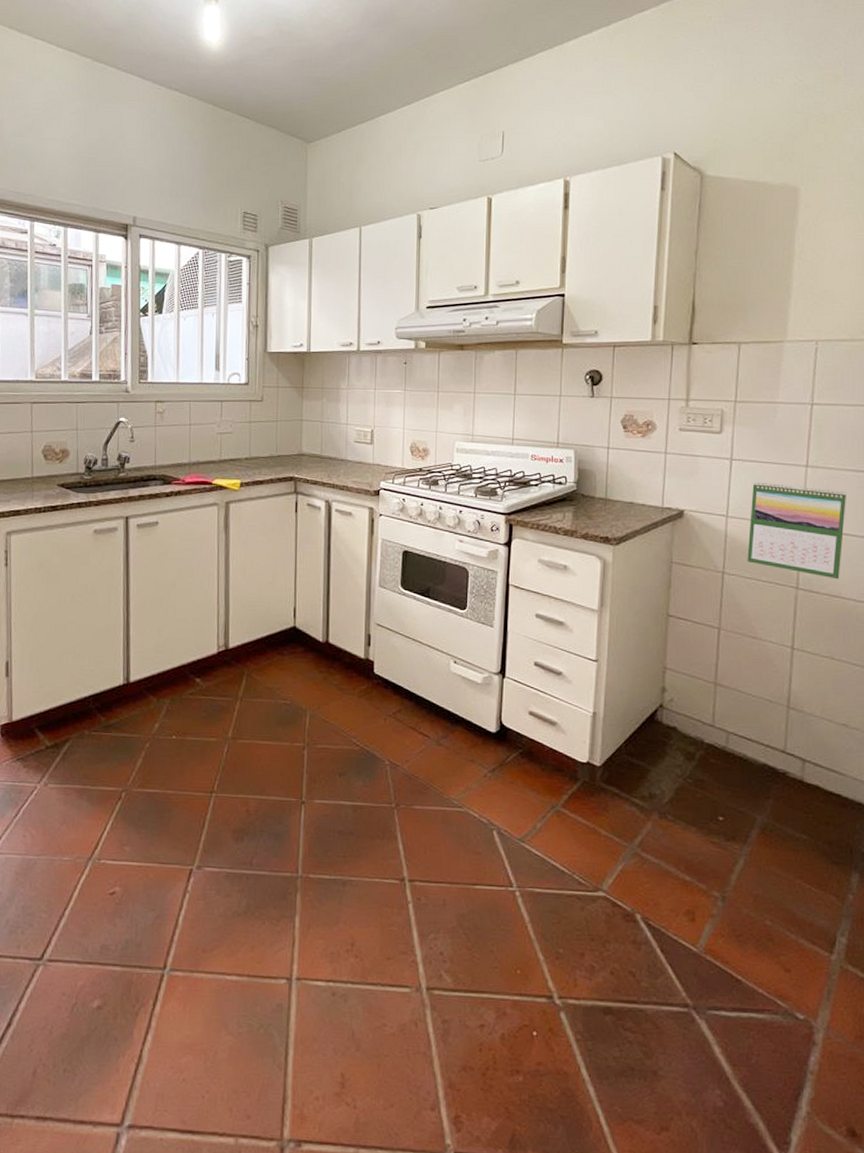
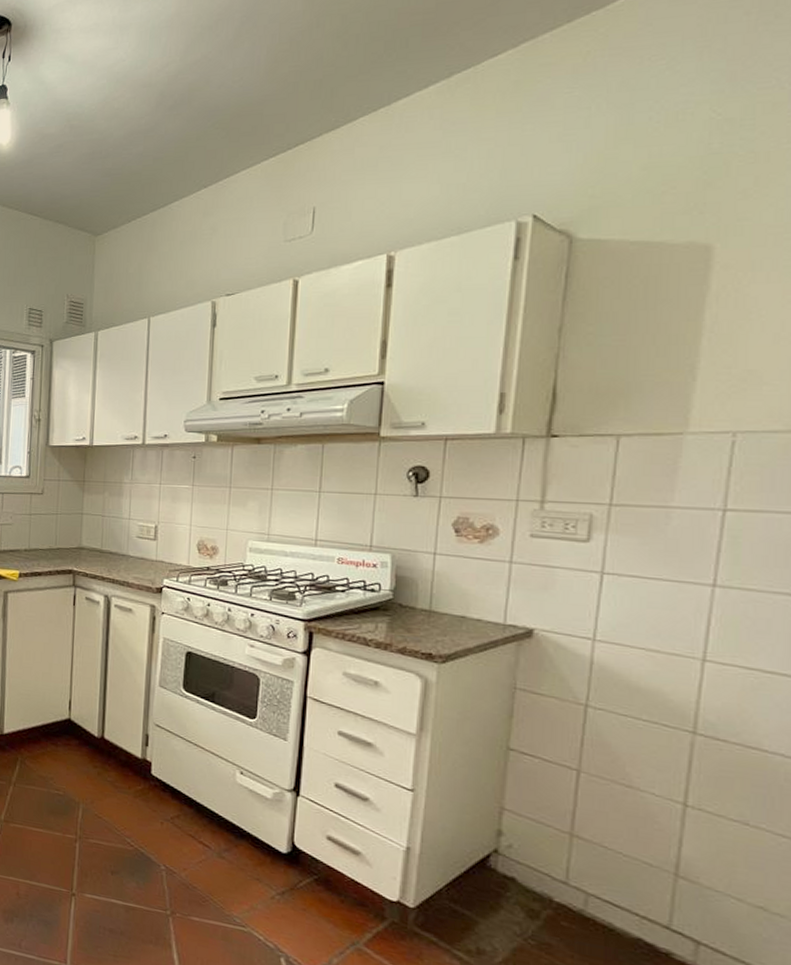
calendar: present [747,481,846,580] -> none [621,600,774,728]

